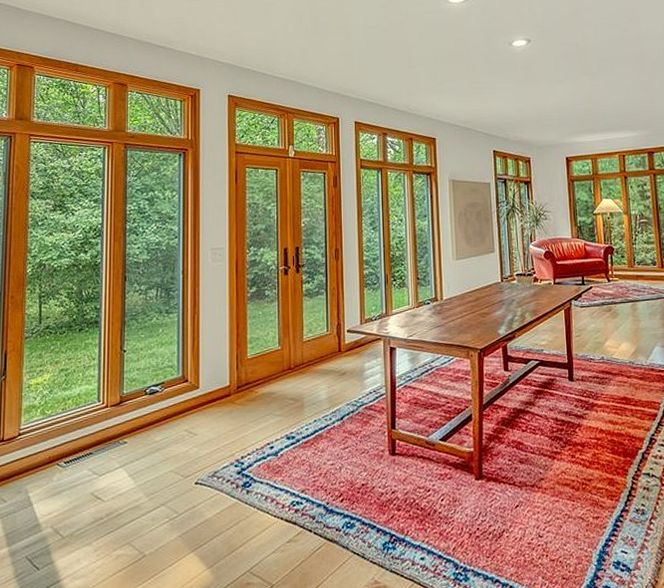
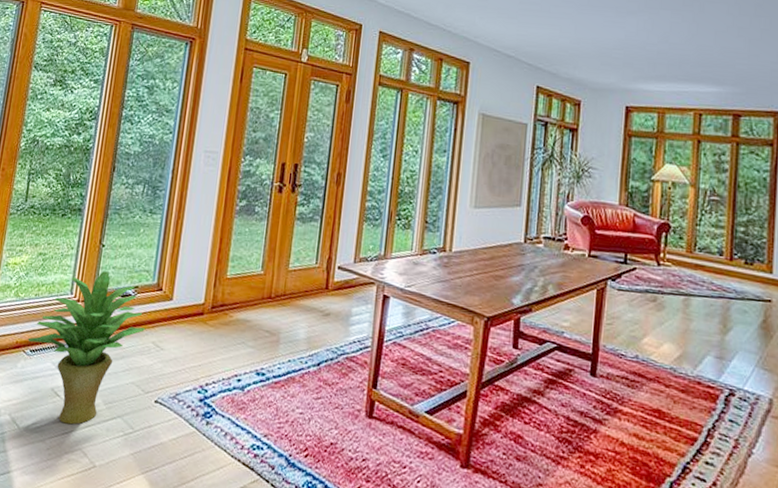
potted plant: none [60,374,177,523] -> present [28,271,146,425]

